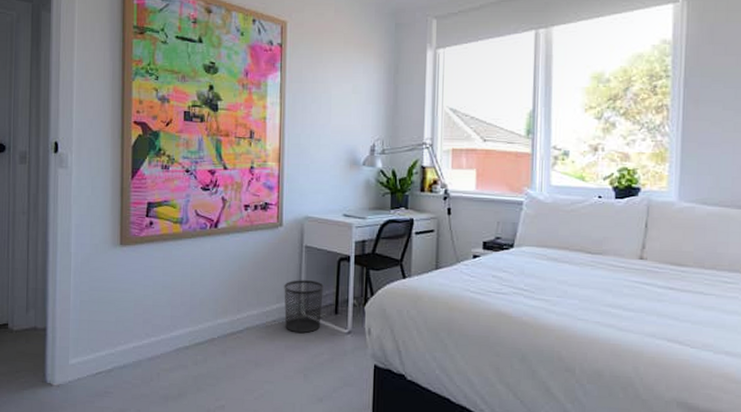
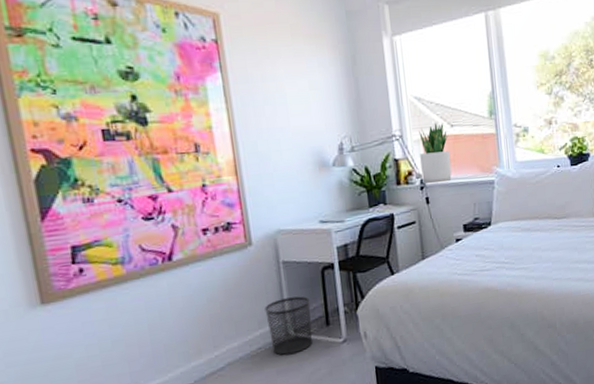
planter: none [447,135,480,196] -> present [419,122,452,184]

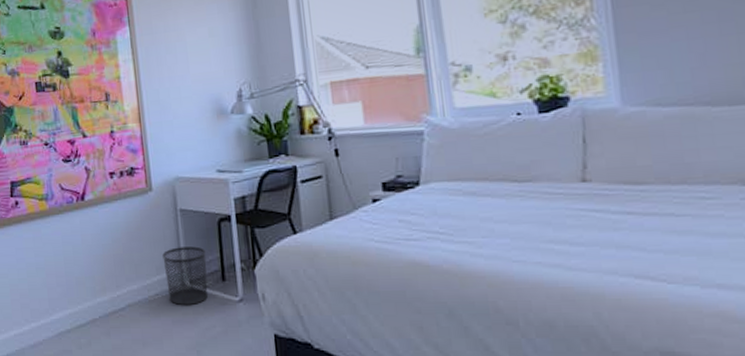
planter: present [419,122,452,184] -> none [326,64,367,134]

